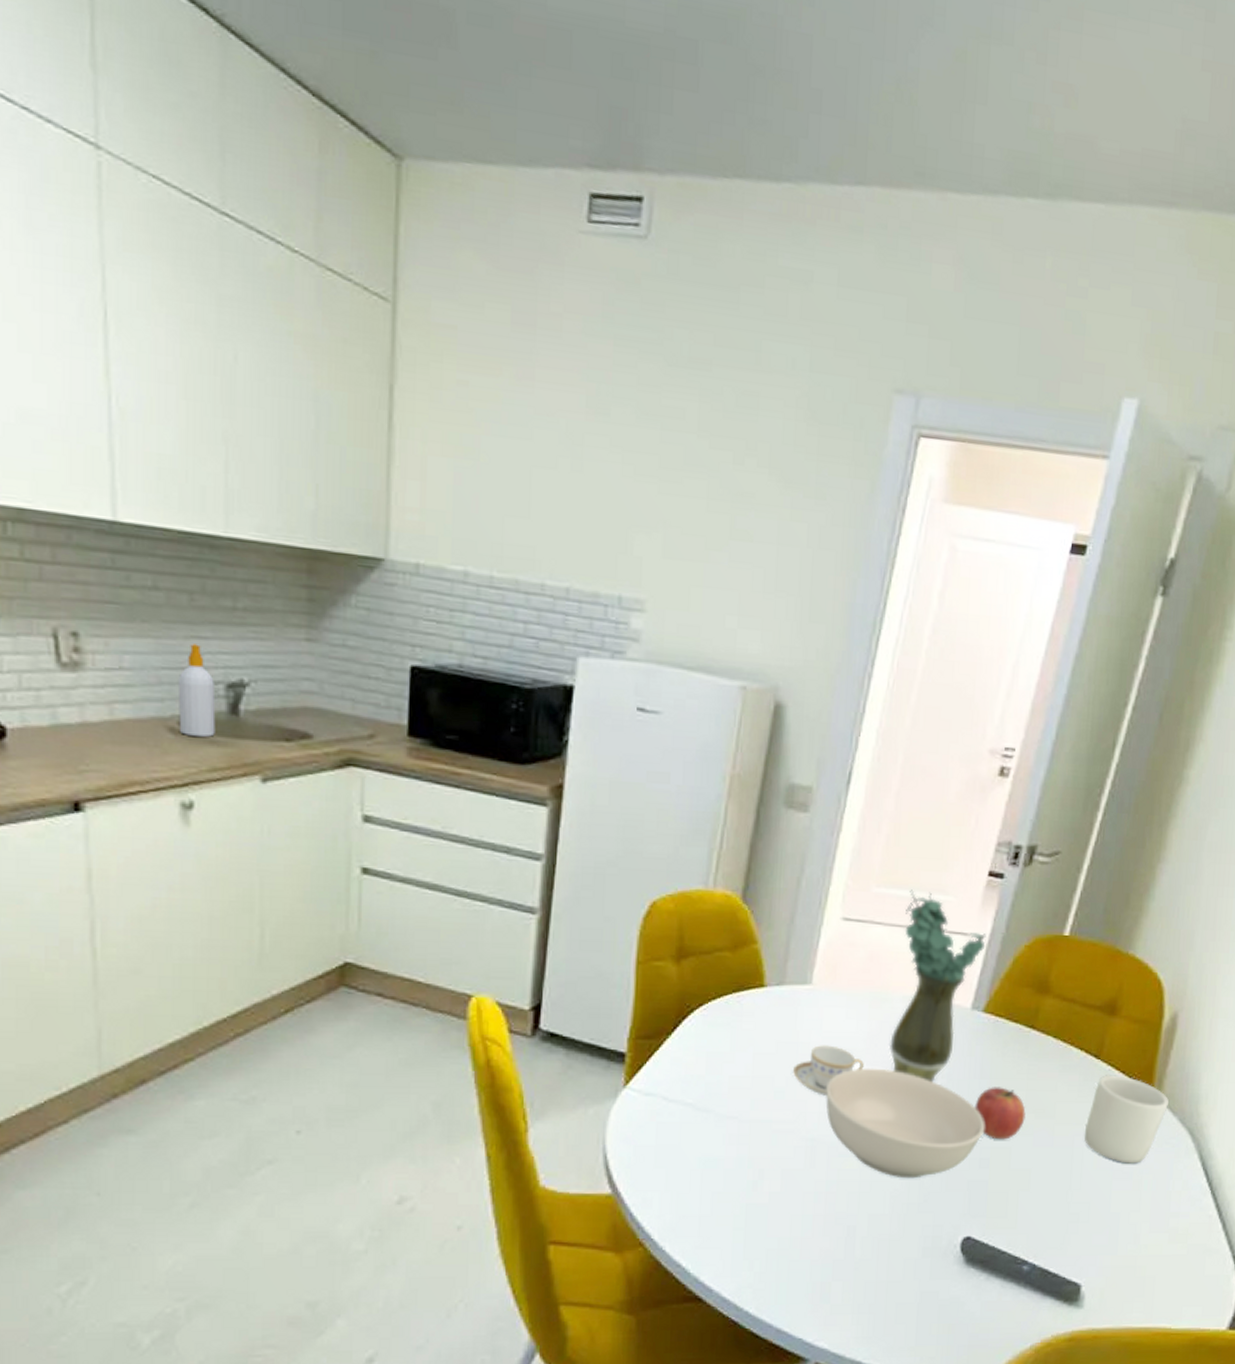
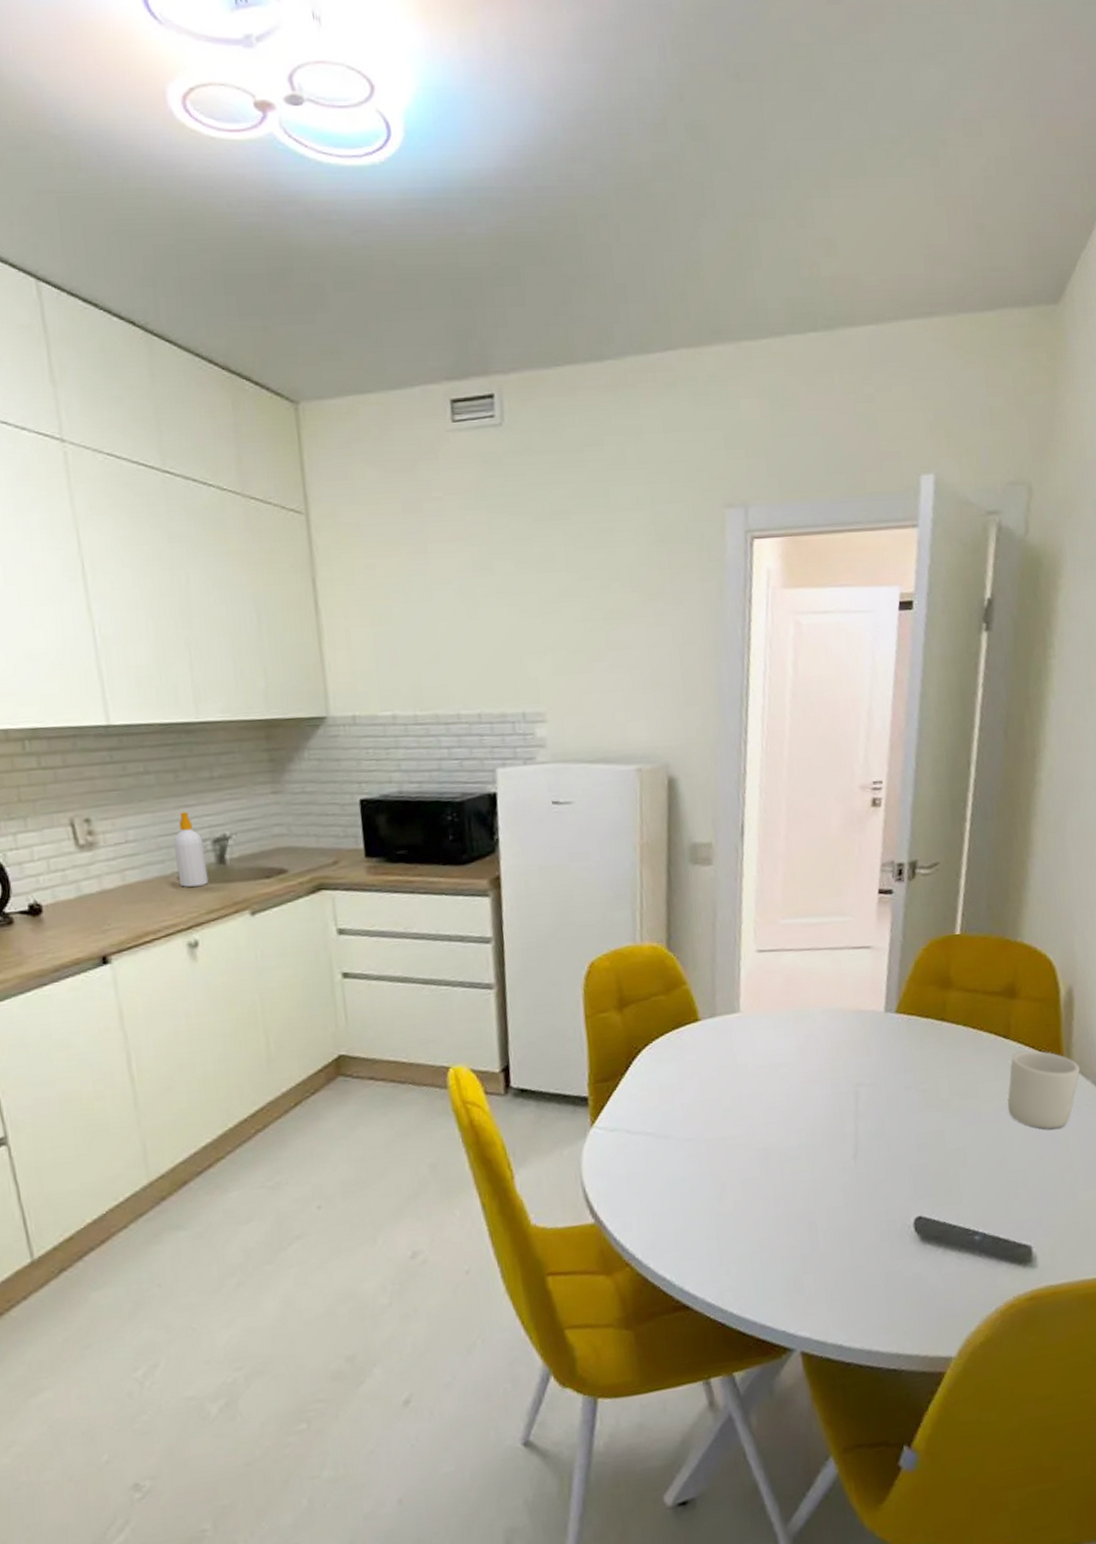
teacup: present [793,1045,864,1096] -> none [736,1063,798,1109]
bowl: present [826,1068,985,1179] -> none [768,1076,917,1172]
vase: present [888,890,986,1082] -> none [811,916,888,1082]
fruit: present [974,1087,1026,1140] -> none [903,1077,952,1125]

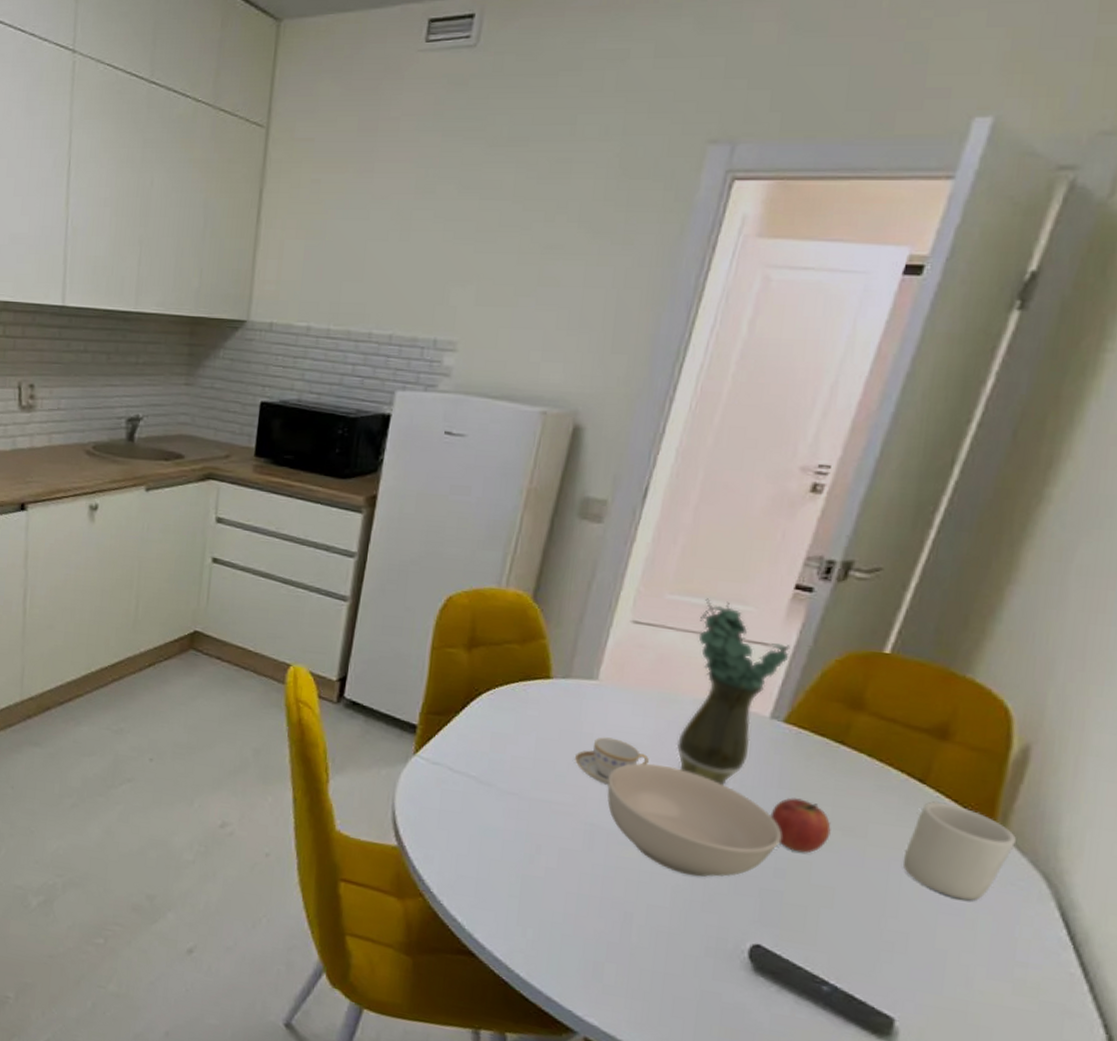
soap bottle: present [173,812,209,887] -> none [92,390,119,458]
teacup: none [736,1063,798,1109] -> present [575,737,649,785]
bowl: none [768,1076,917,1172] -> present [607,763,782,877]
vase: none [811,916,888,1082] -> present [676,598,791,785]
fruit: none [903,1077,952,1125] -> present [770,797,832,853]

